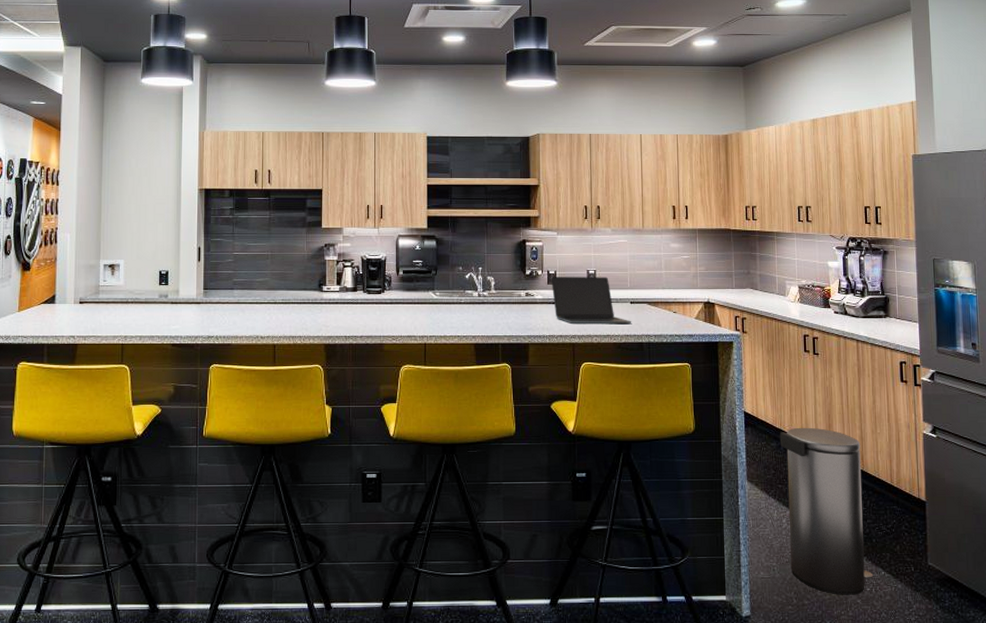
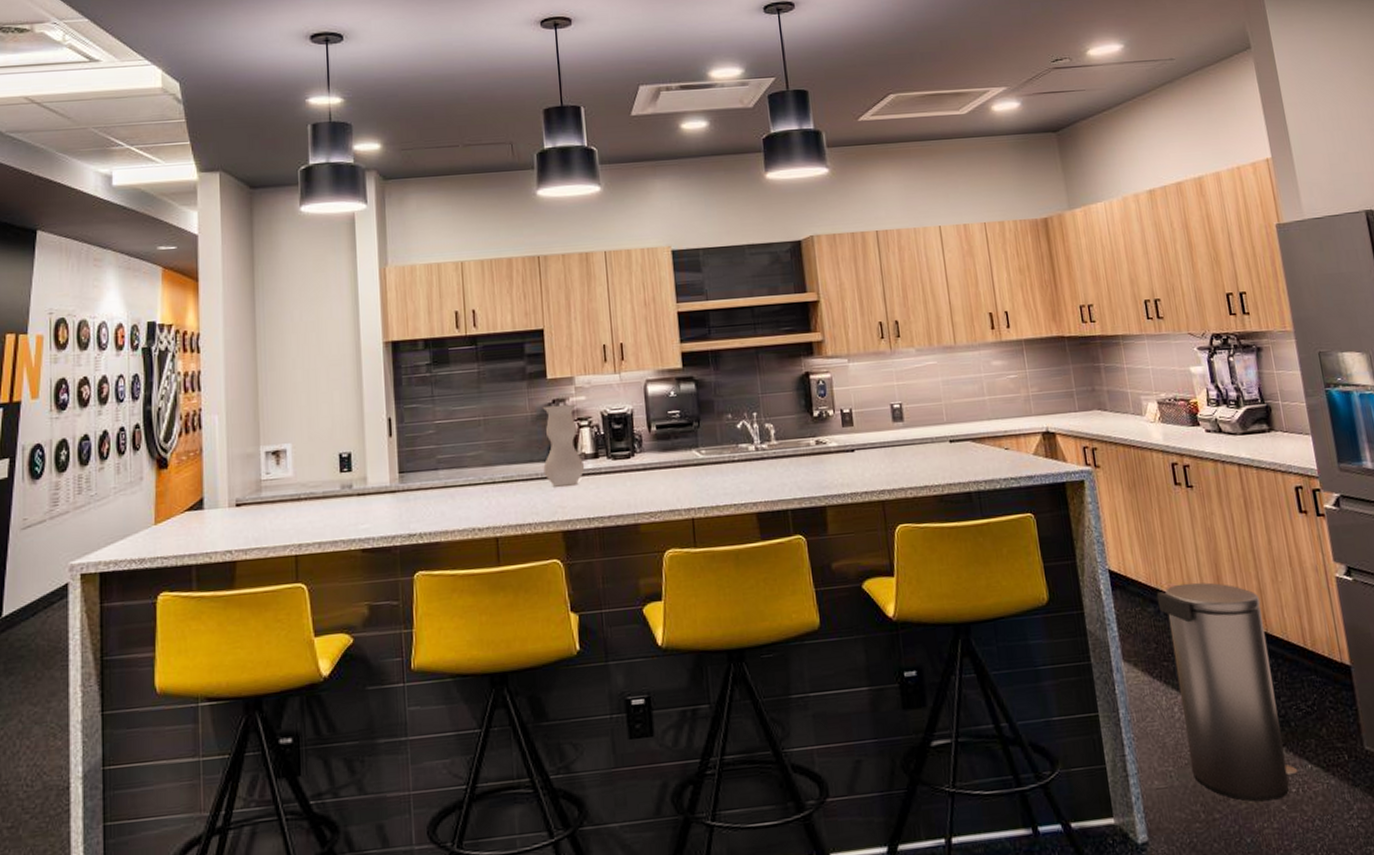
vase: none [314,248,346,312] -> present [542,403,585,488]
laptop: present [551,277,631,325] -> none [846,410,953,475]

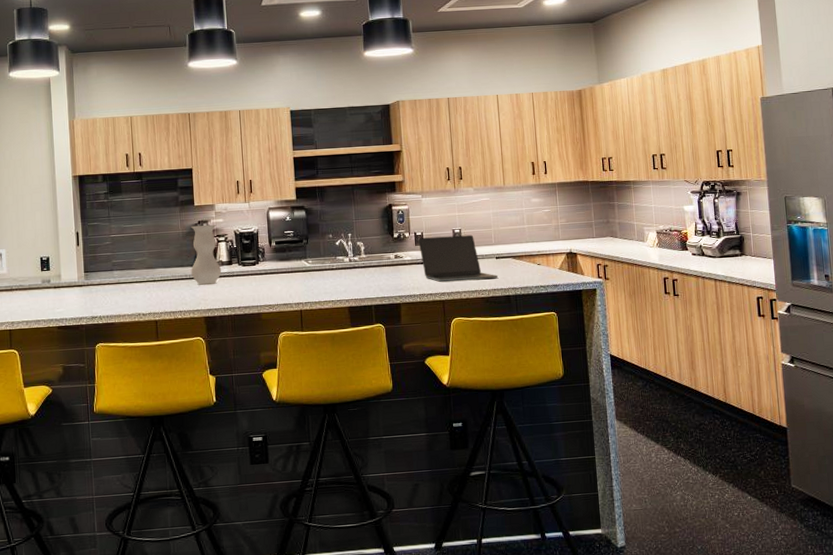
laptop: none [846,410,953,475] -> present [418,235,498,282]
pedal bin: present [1156,582,1299,802] -> none [645,365,741,521]

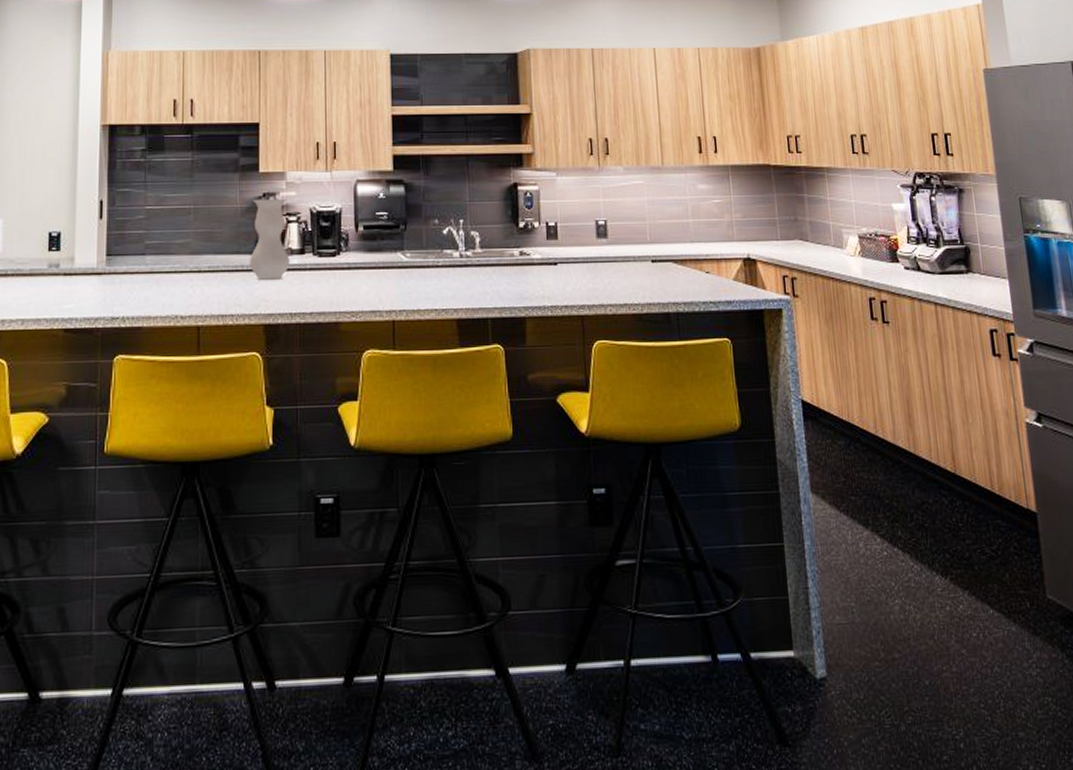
laptop: present [418,235,498,282] -> none [550,228,654,290]

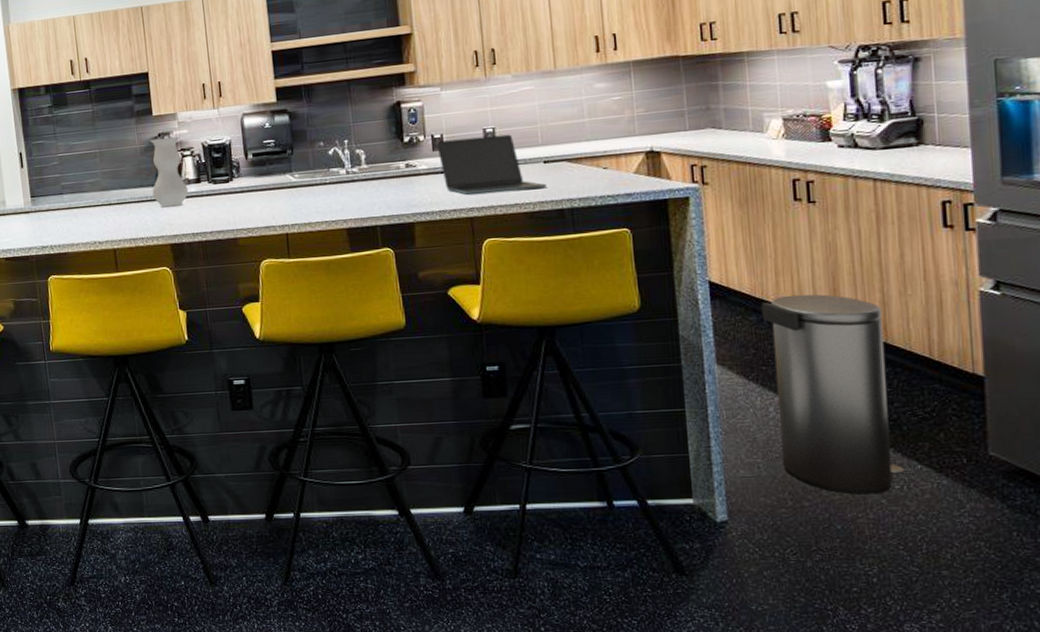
laptop: none [550,228,654,290] -> present [436,134,546,195]
pedal bin: none [847,418,980,644] -> present [760,294,905,495]

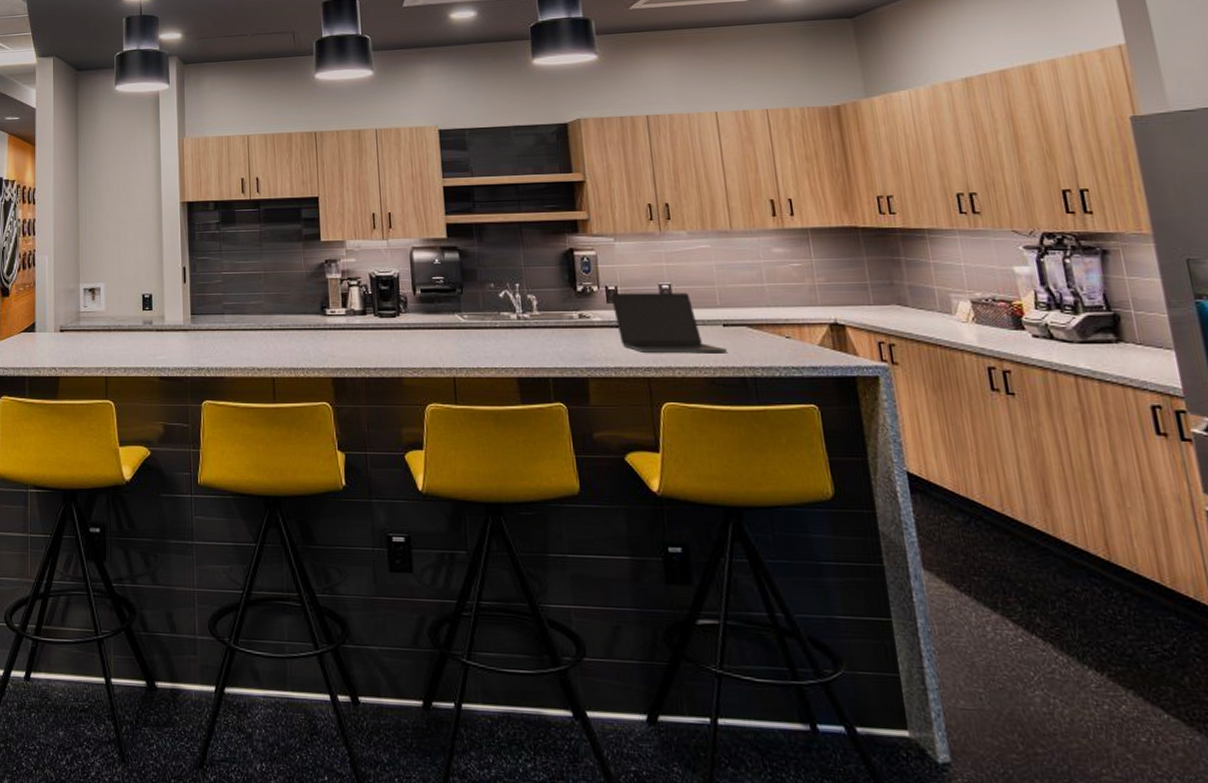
vase: present [149,136,189,209] -> none [316,264,354,339]
pedal bin: present [760,294,905,495] -> none [966,496,1151,746]

